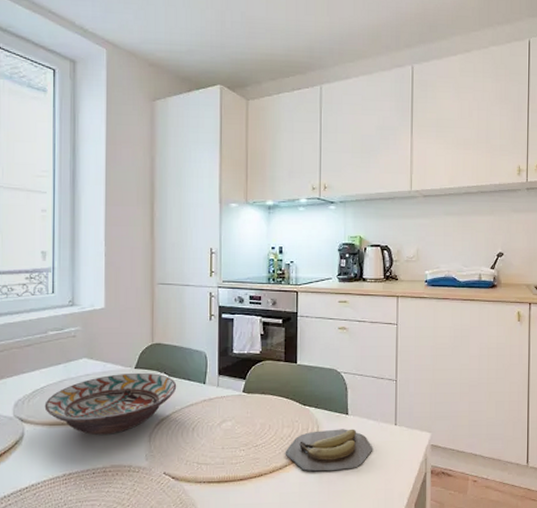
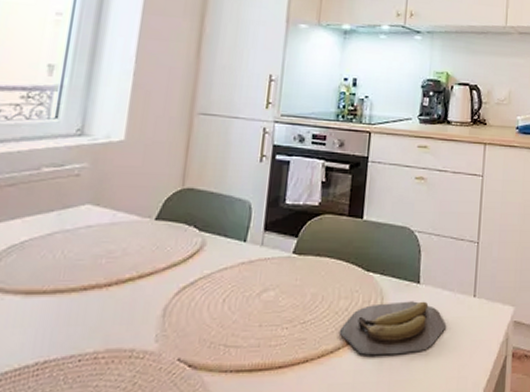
decorative bowl: present [44,372,177,435] -> none [21,225,209,308]

